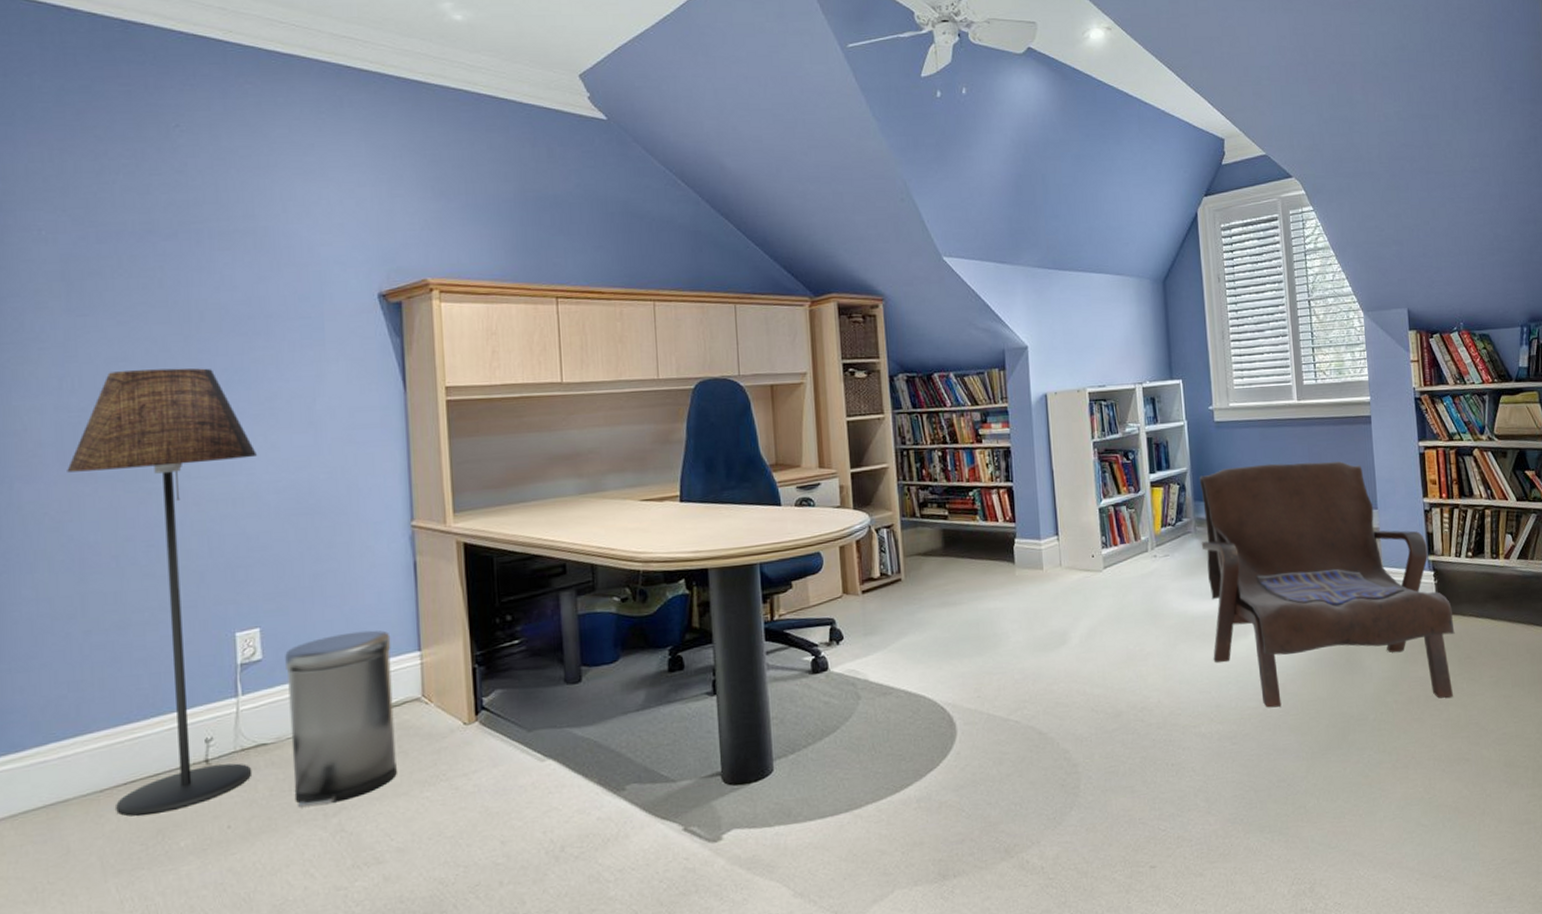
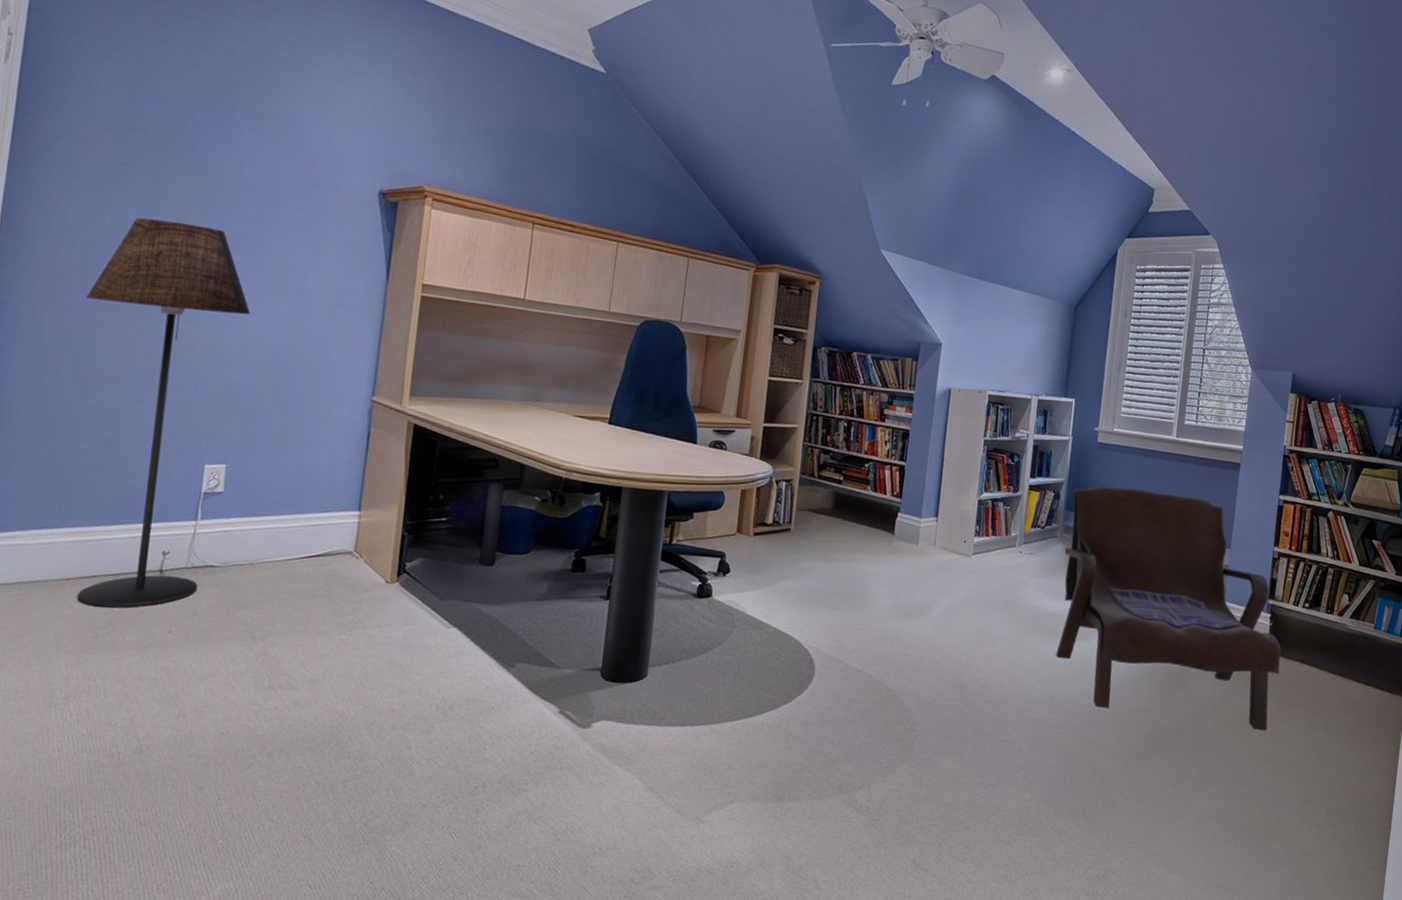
pedal bin: present [285,630,397,808] -> none [230,483,337,629]

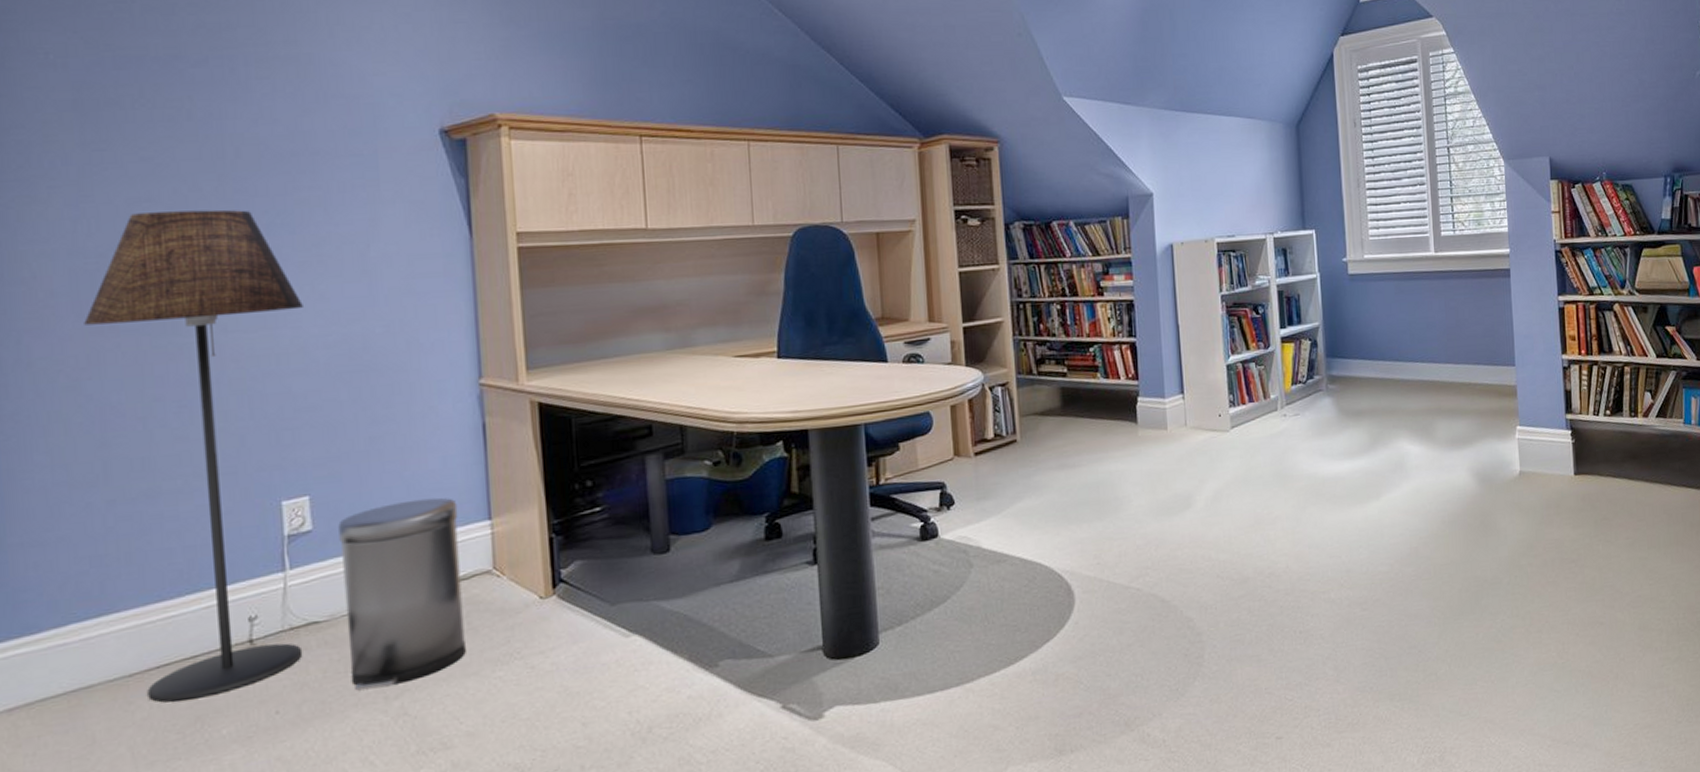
pedal bin: none [230,483,337,629] -> present [338,497,466,691]
armchair: present [1056,486,1281,730] -> none [1331,316,1592,572]

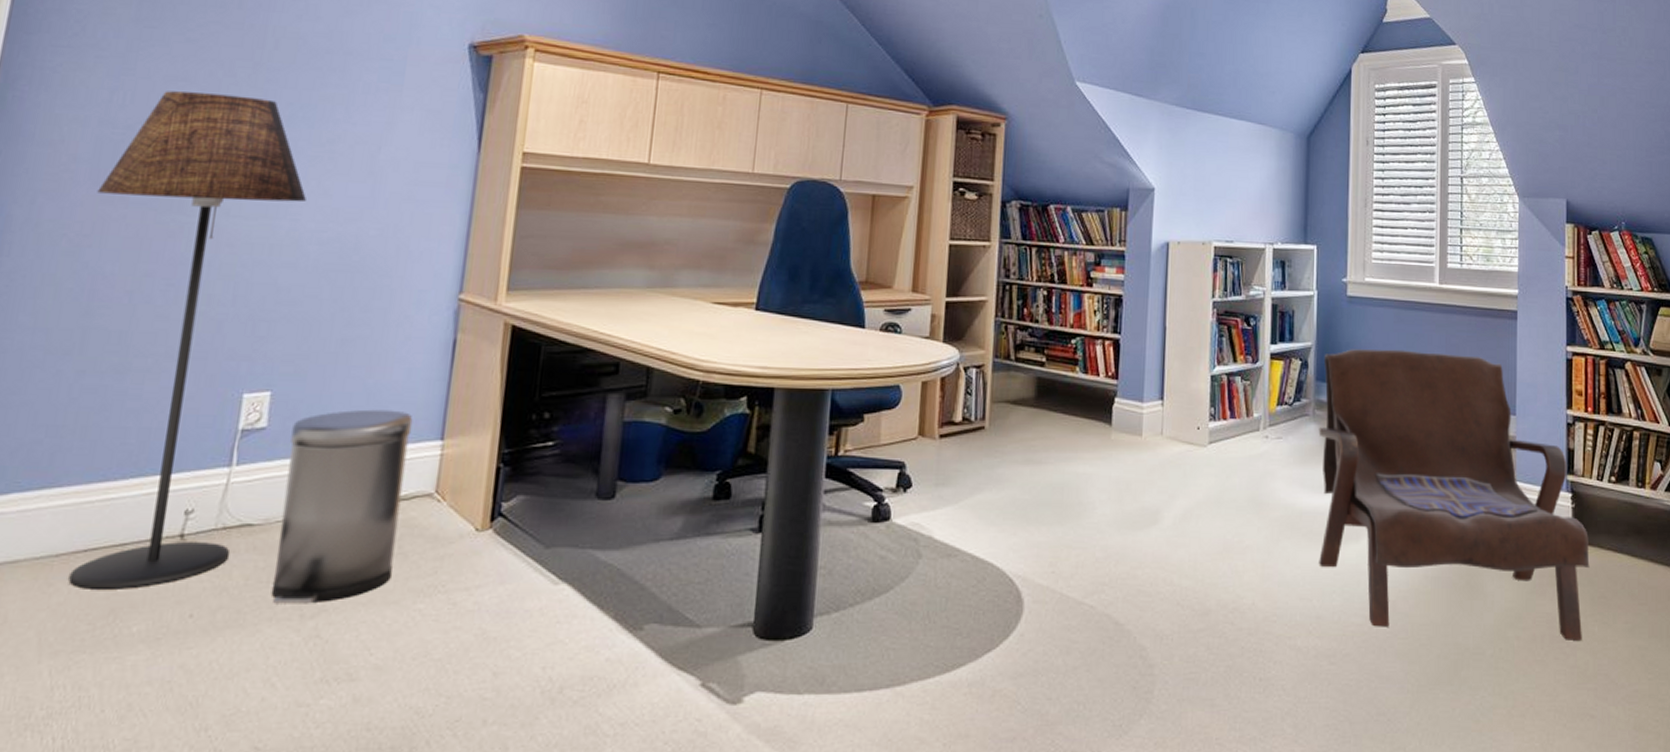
armchair: none [1331,316,1592,572] -> present [1318,349,1590,640]

